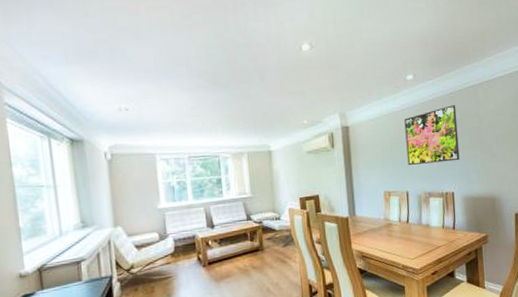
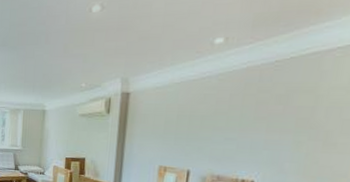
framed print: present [404,105,460,165] -> none [195,76,282,145]

